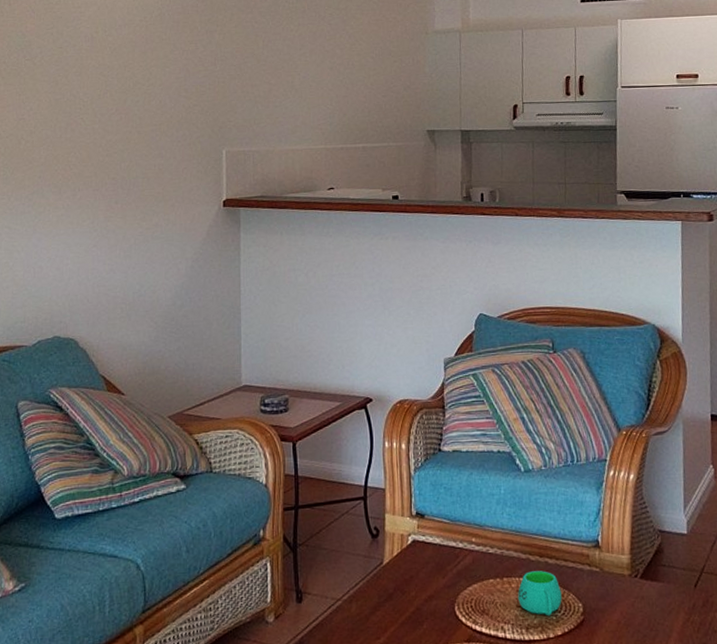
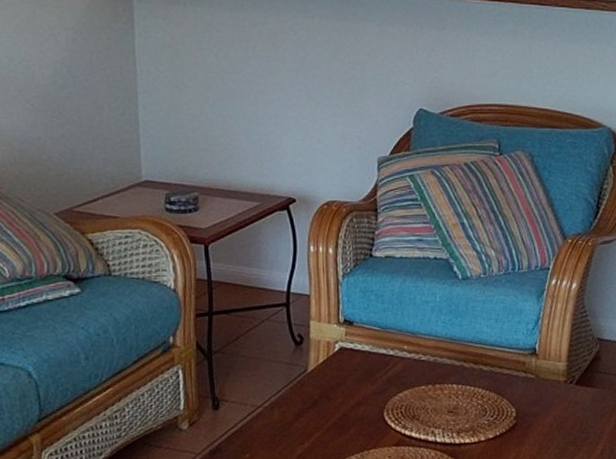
mug: present [518,571,562,616] -> none [450,377,495,421]

